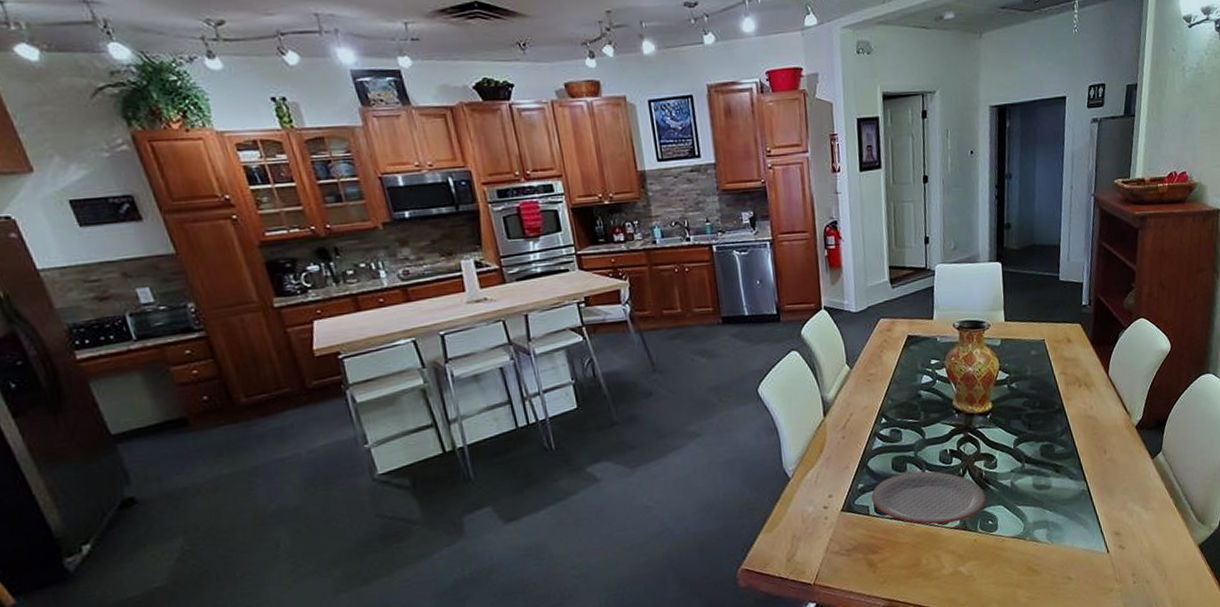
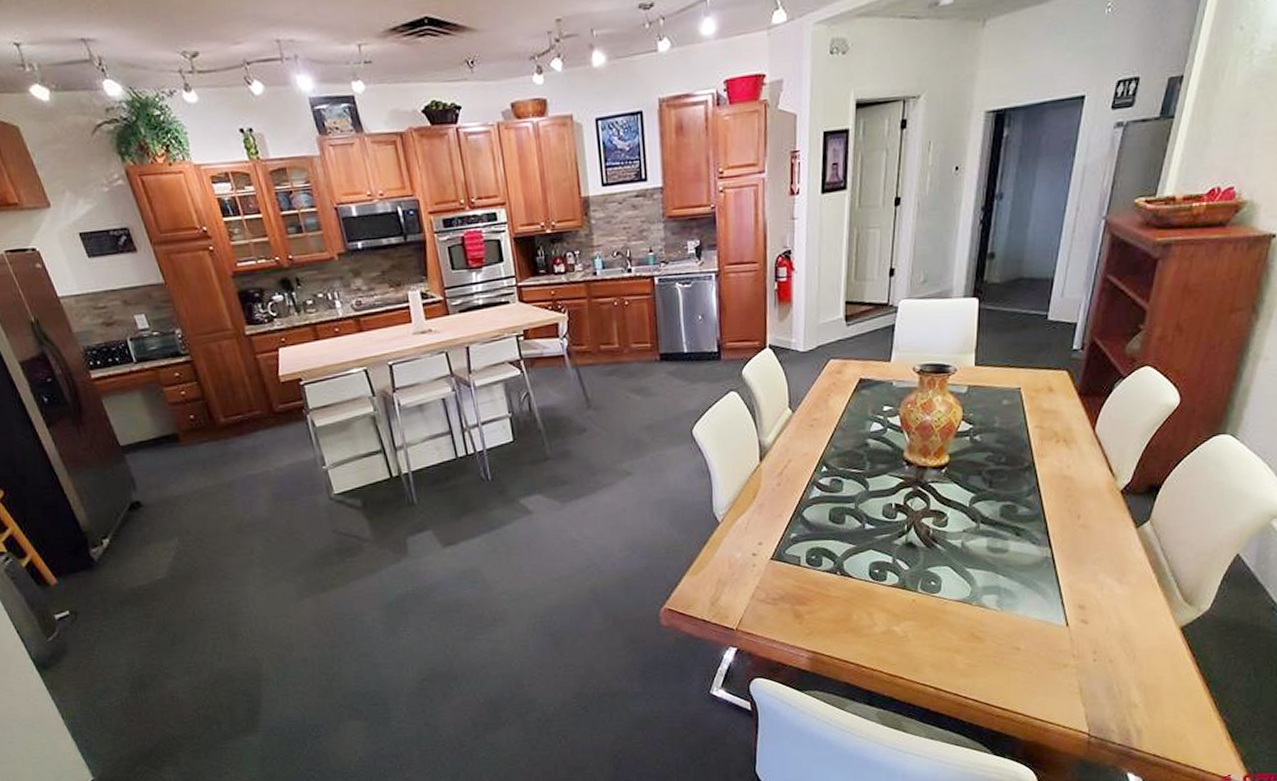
plate: present [871,471,986,525] -> none [804,524,931,581]

